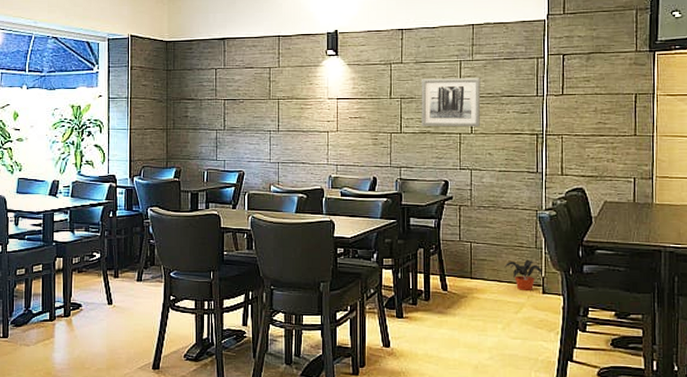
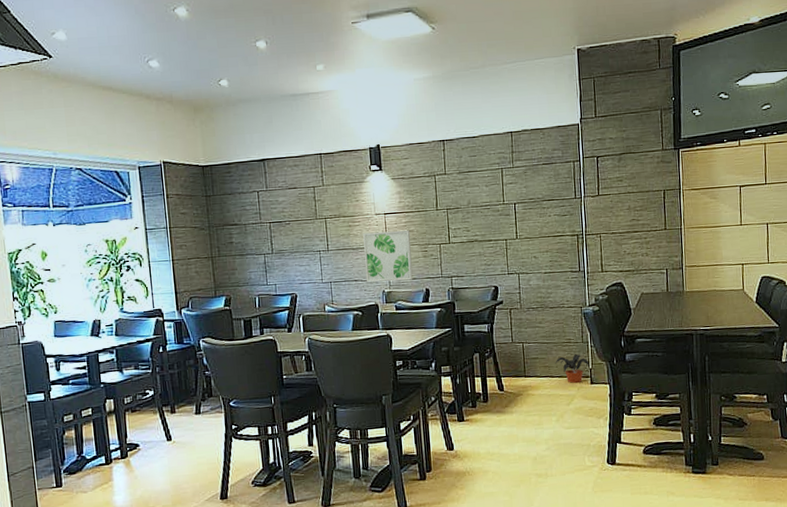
wall art: none [313,116,361,167] -> present [363,230,413,282]
wall art: present [421,78,481,127] -> none [466,184,524,235]

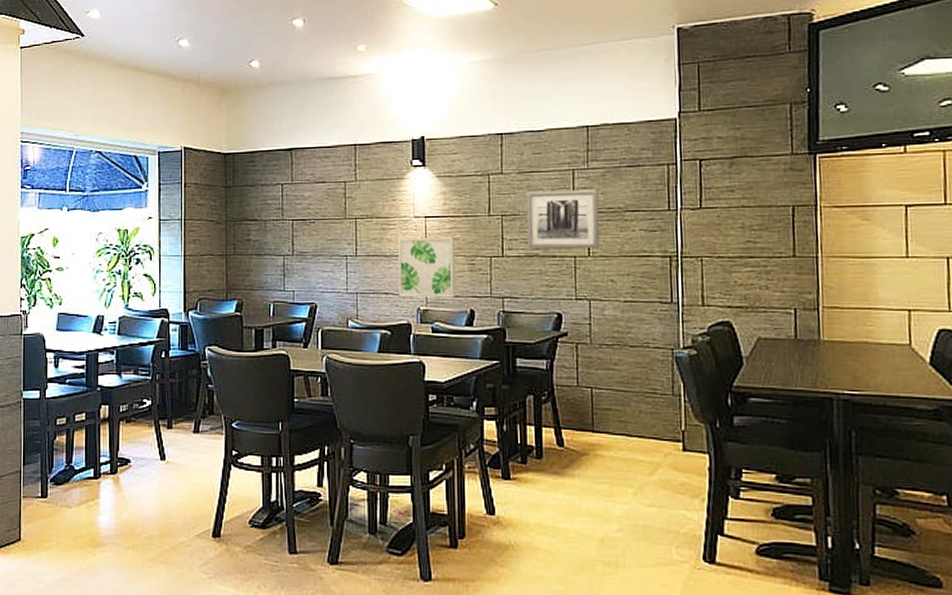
wall art: none [466,184,524,235] -> present [526,189,600,249]
potted plant: present [555,354,590,383] -> none [634,409,682,447]

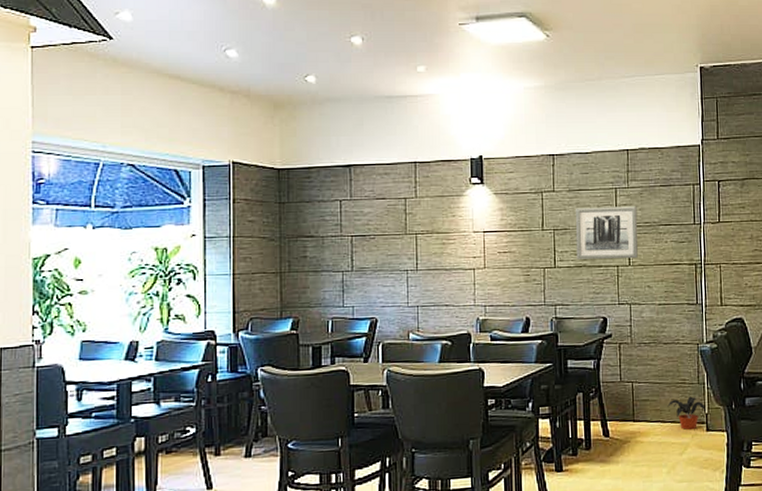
wall art: present [397,237,455,298] -> none [457,250,512,308]
potted plant: none [634,409,682,447] -> present [667,396,706,430]

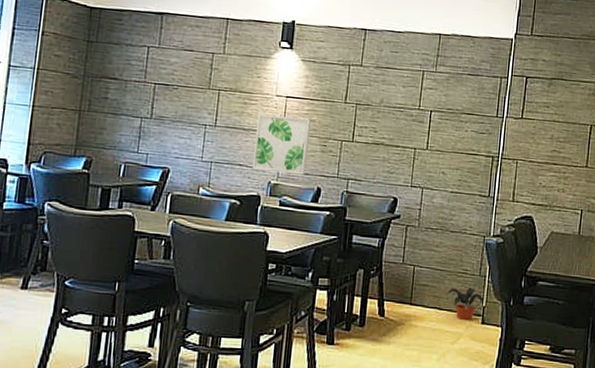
wall art: none [457,250,512,308] -> present [252,113,311,175]
wall art: present [575,206,638,260] -> none [375,85,442,144]

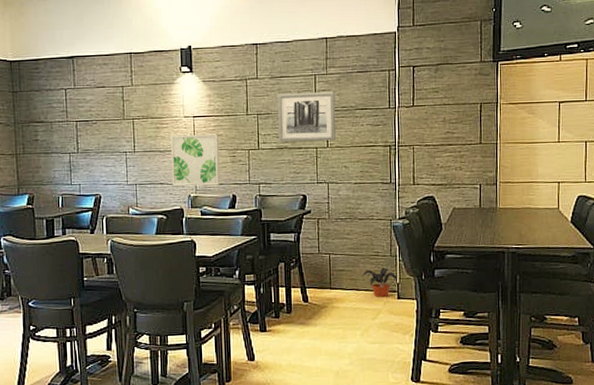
wall art: none [375,85,442,144] -> present [277,92,336,142]

